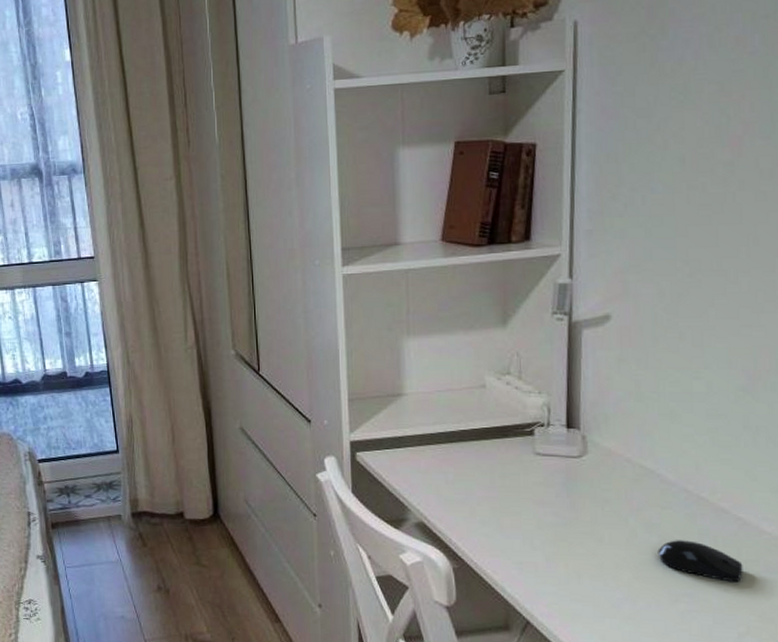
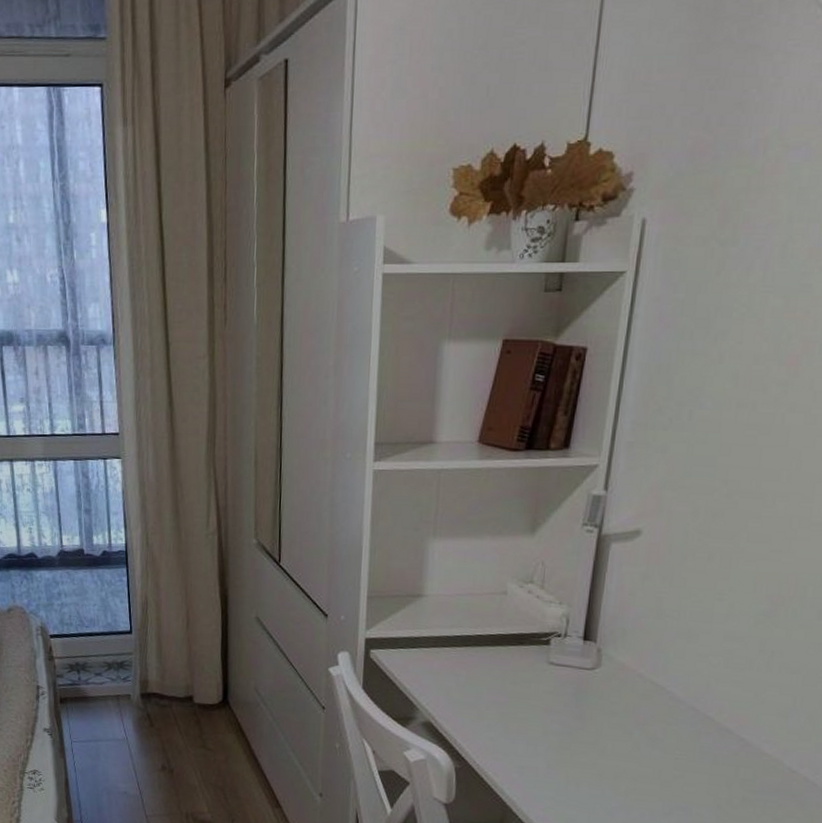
computer mouse: present [657,540,743,582] -> none [657,755,740,799]

